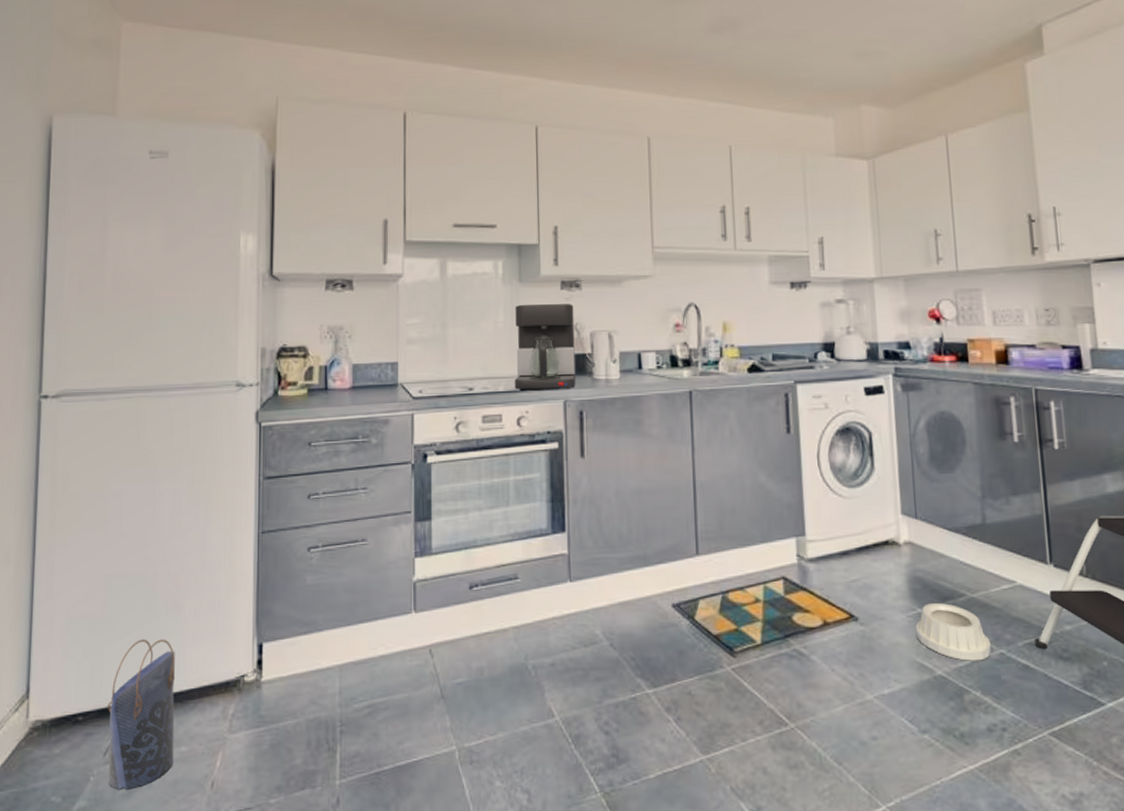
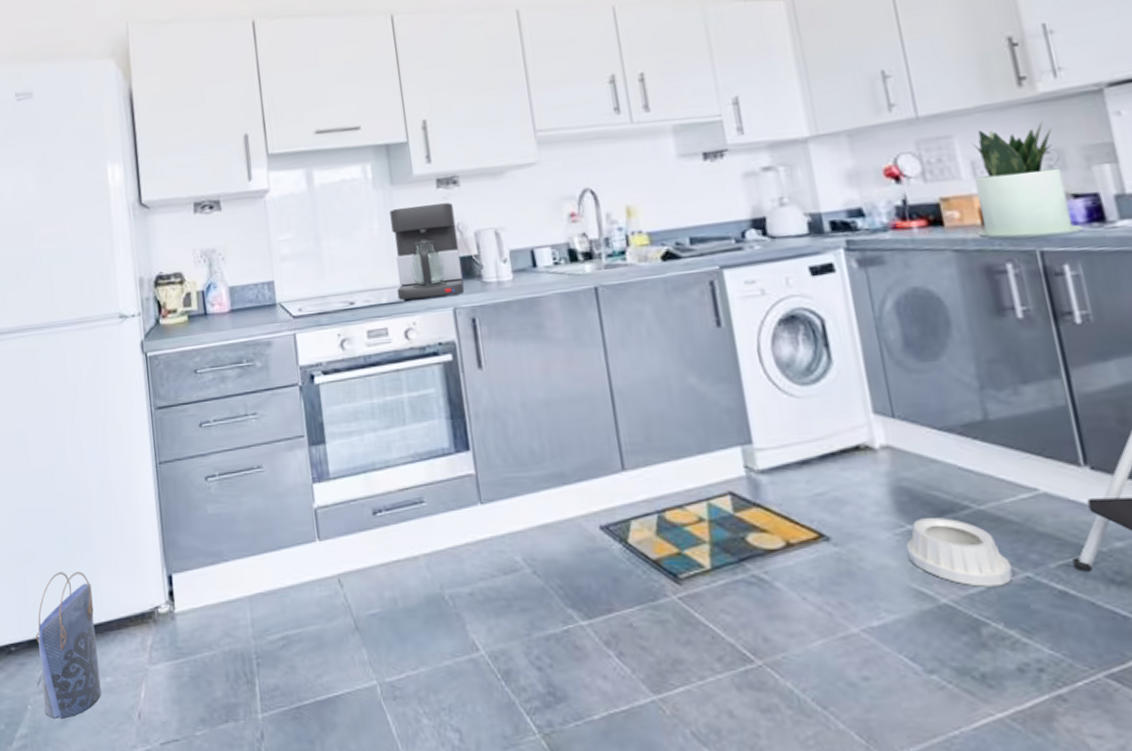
planter: none [991,285,1068,379] -> present [971,122,1085,241]

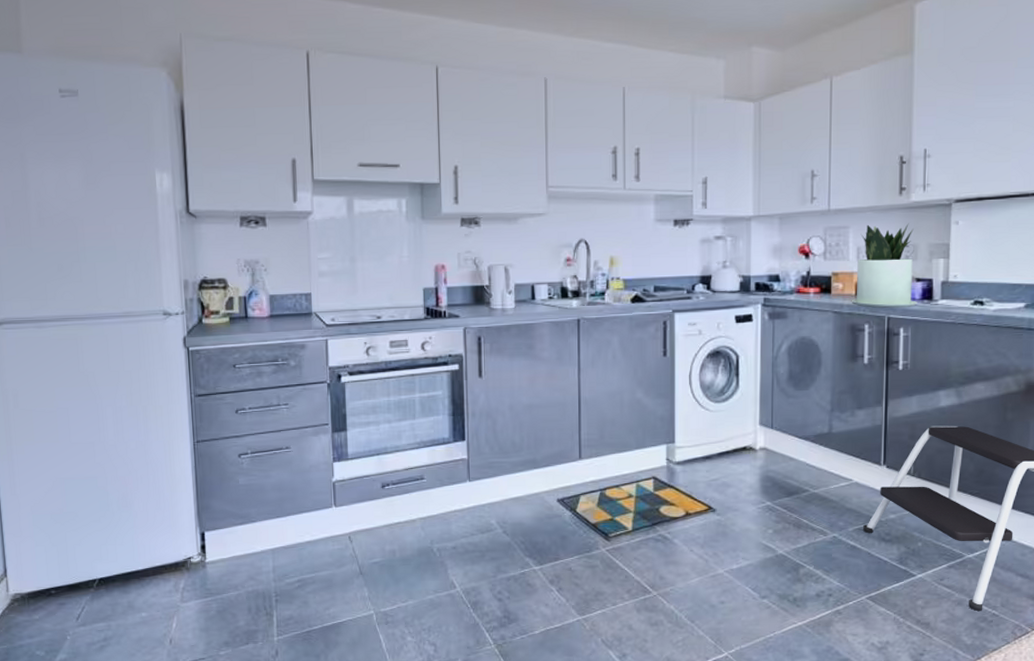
shopping bag: present [36,571,101,719] -> none [76,529,136,646]
coffee maker: present [389,202,465,300] -> none [418,240,475,318]
pet bowl: present [905,518,1013,587] -> none [764,497,826,543]

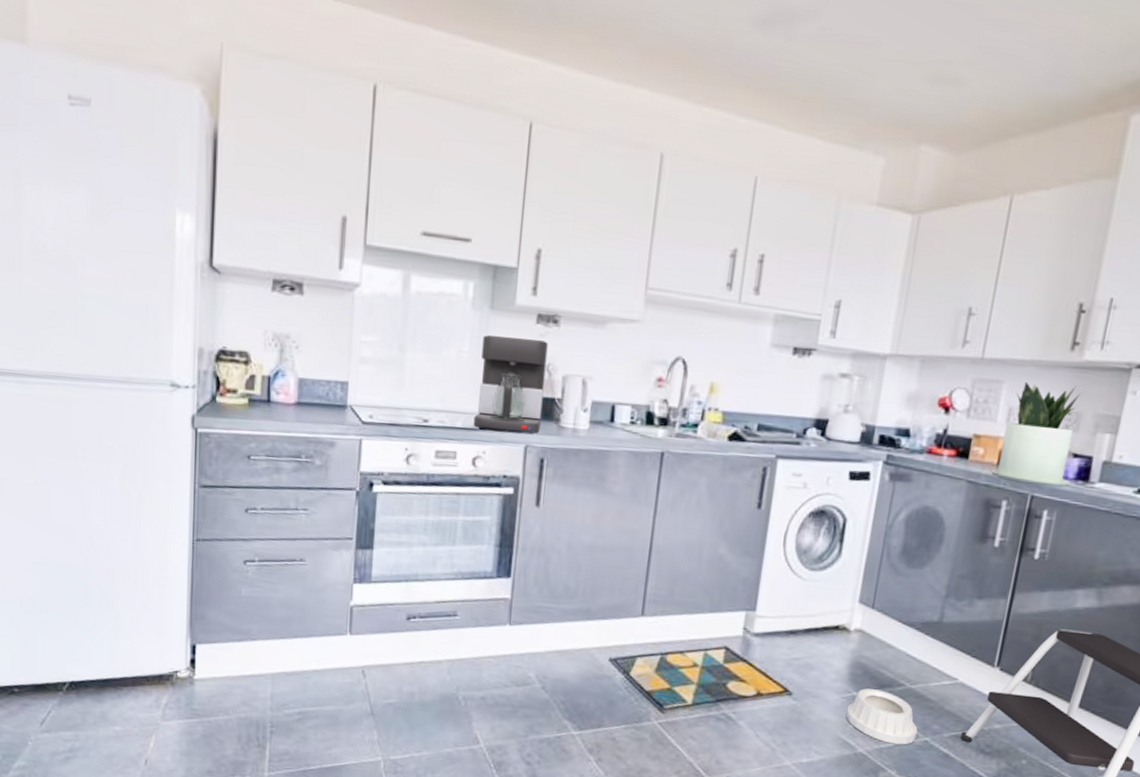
coffee maker: none [418,240,475,318] -> present [473,335,548,434]
pet bowl: none [764,497,826,543] -> present [846,688,918,745]

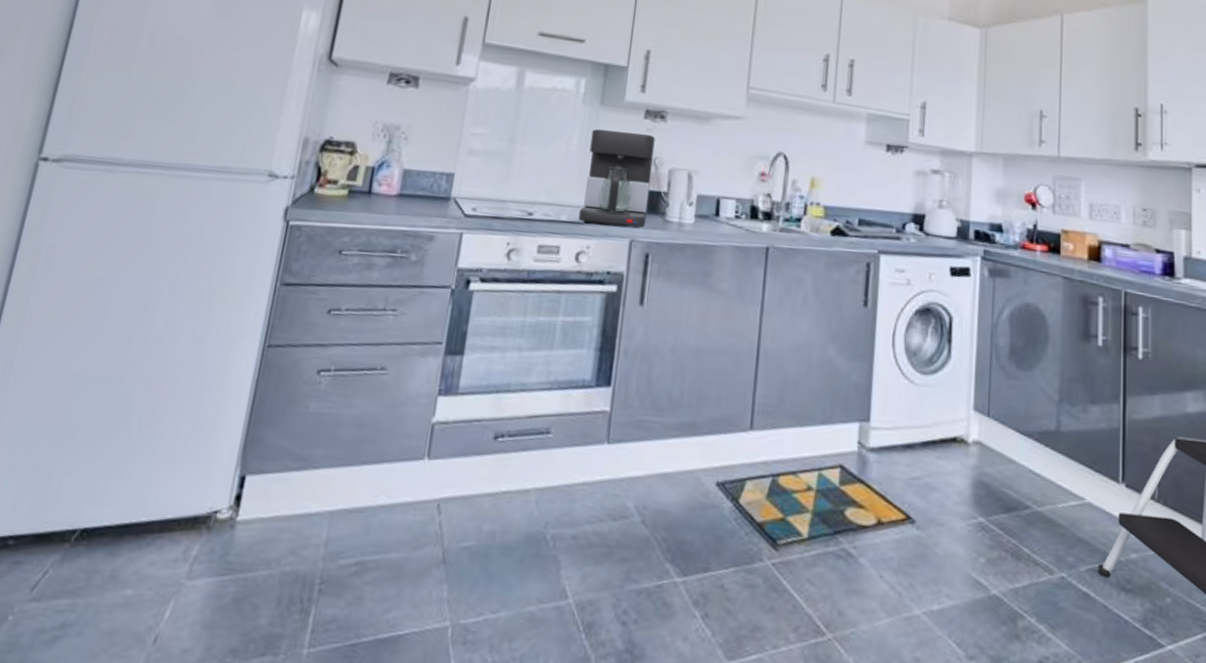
pet bowl: present [846,688,918,745] -> none [974,512,1052,583]
planter: present [990,381,1081,488] -> none [1083,179,1159,284]

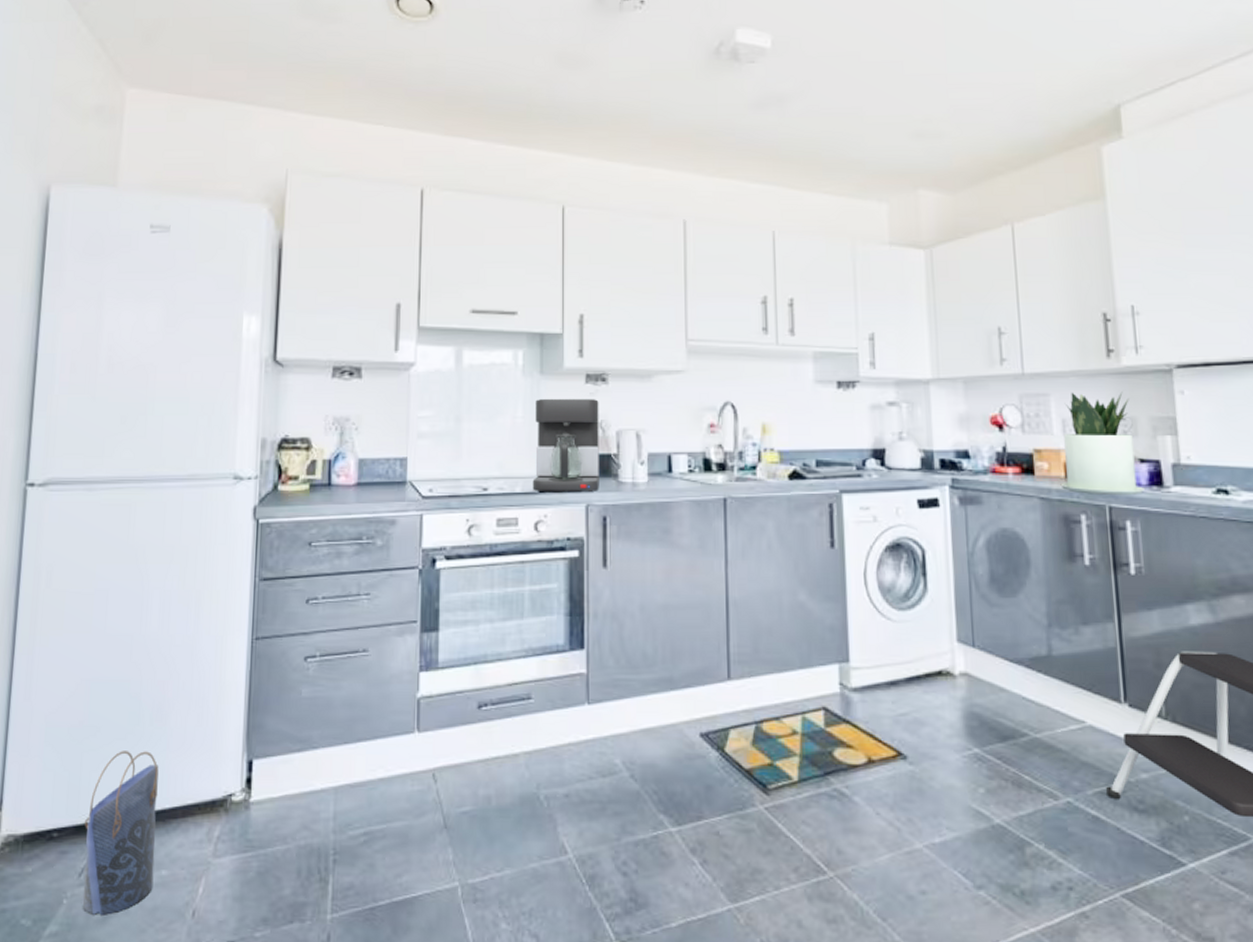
shopping bag: none [29,455,141,636] -> present [82,751,159,915]
planter: none [1083,179,1159,284] -> present [1060,391,1146,496]

